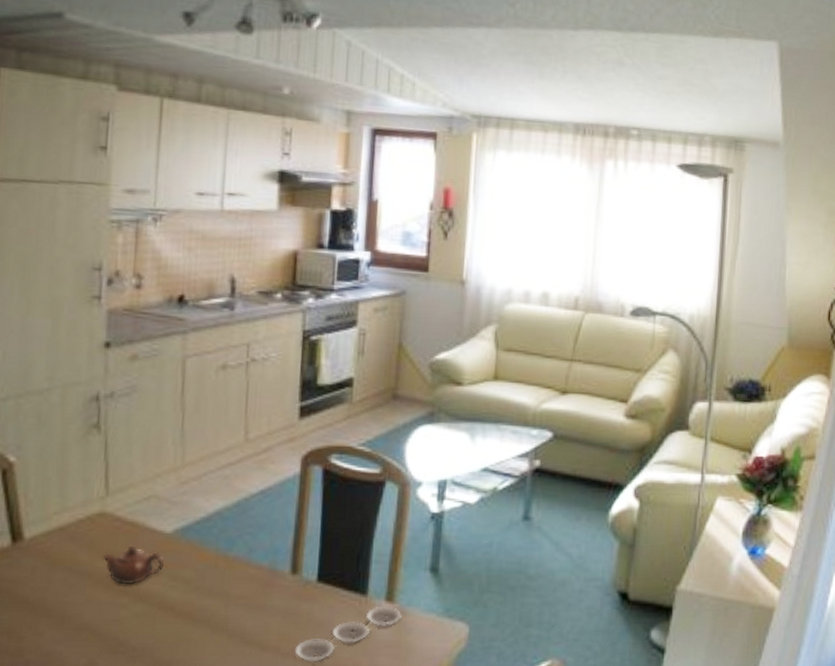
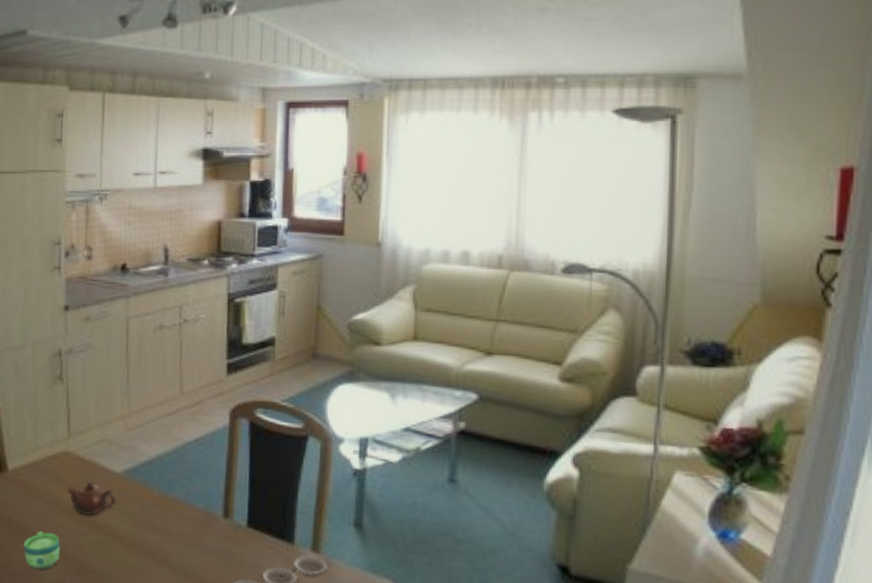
cup: none [43,608,92,654] -> present [24,531,61,570]

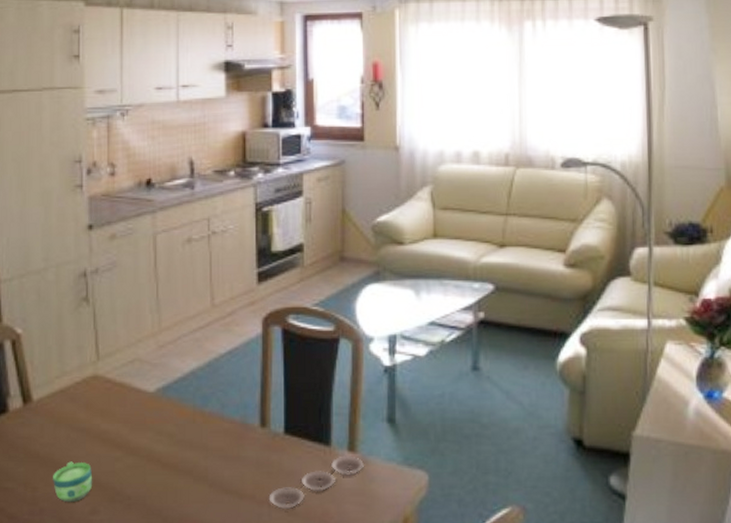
teapot: present [67,481,117,516] -> none [98,404,150,440]

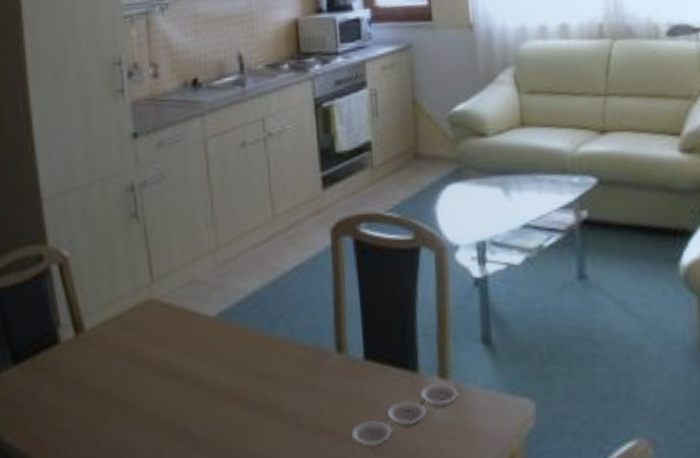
cup: present [53,461,93,503] -> none [111,396,155,443]

